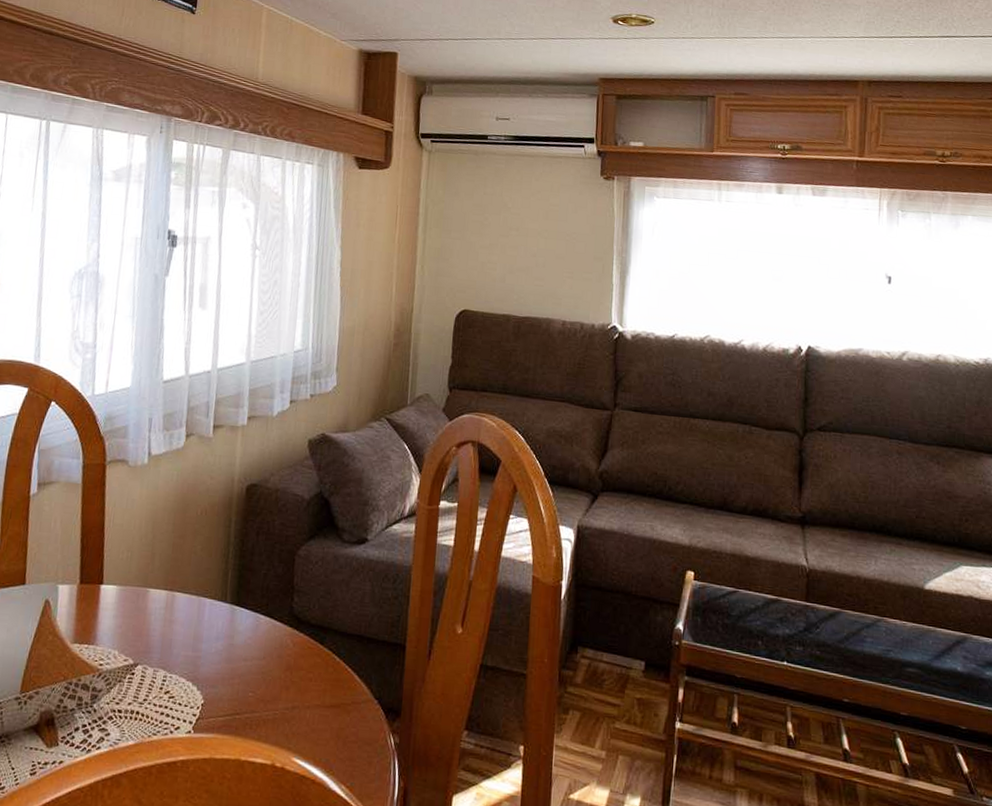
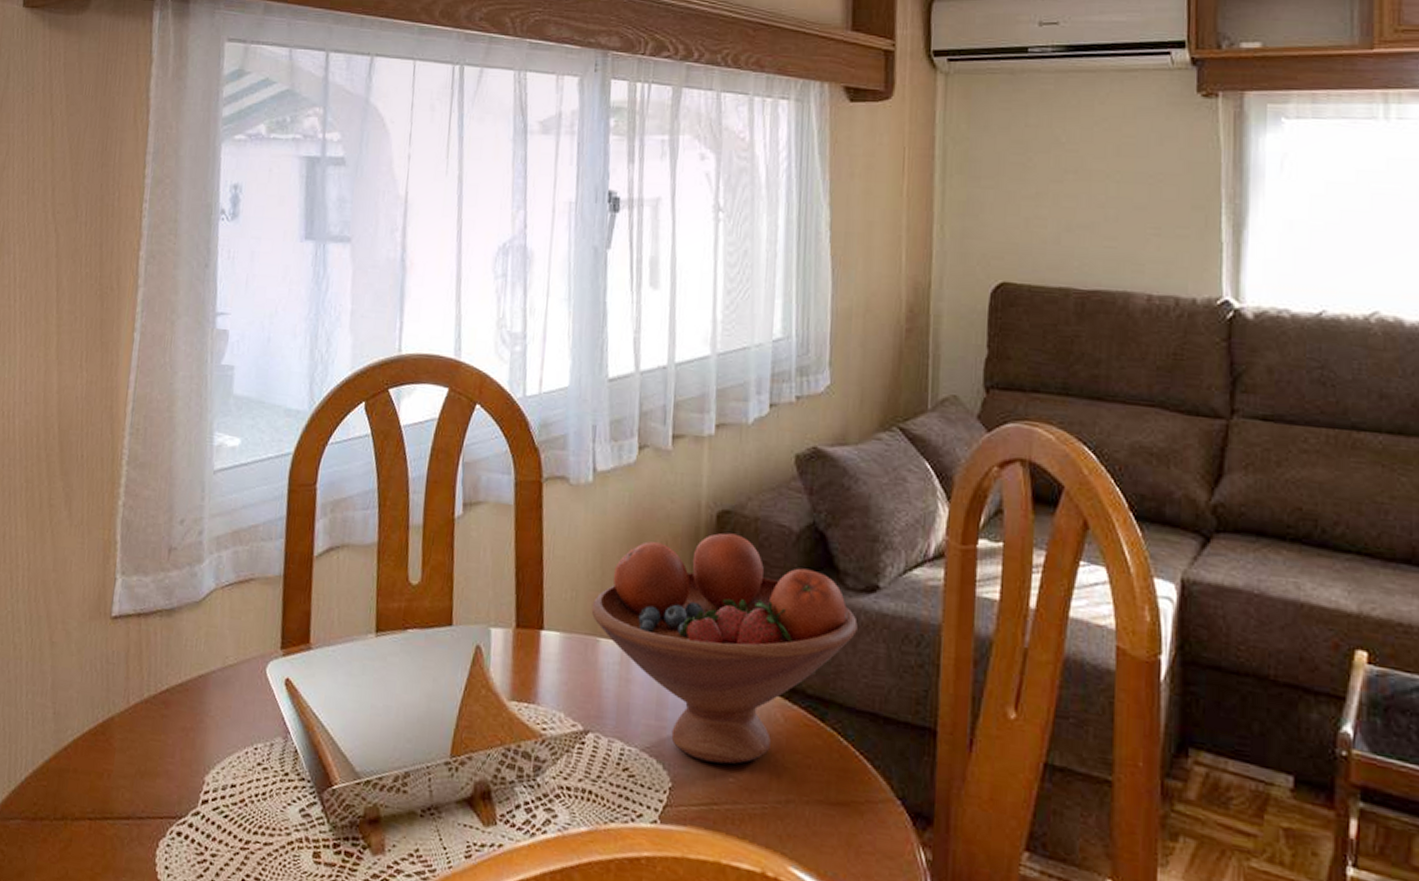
fruit bowl: none [143,501,351,682] -> present [591,532,858,764]

